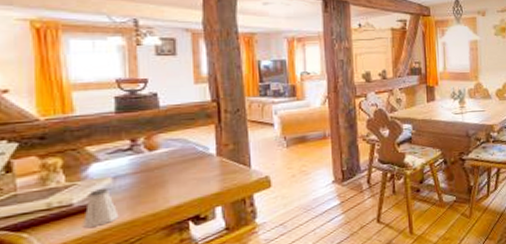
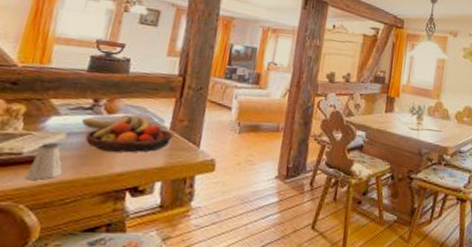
fruit bowl: none [123,147,221,188] -> present [81,115,174,153]

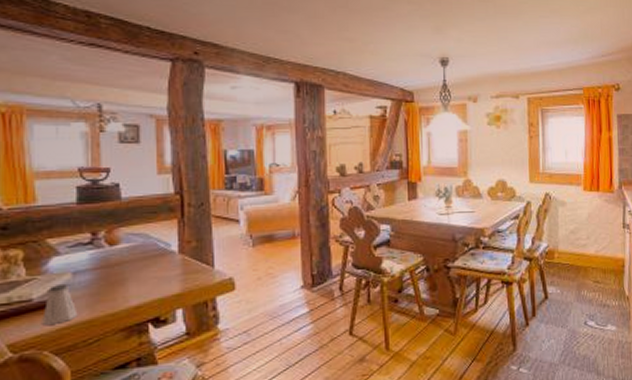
fruit bowl: present [81,115,174,153] -> none [84,243,183,286]

